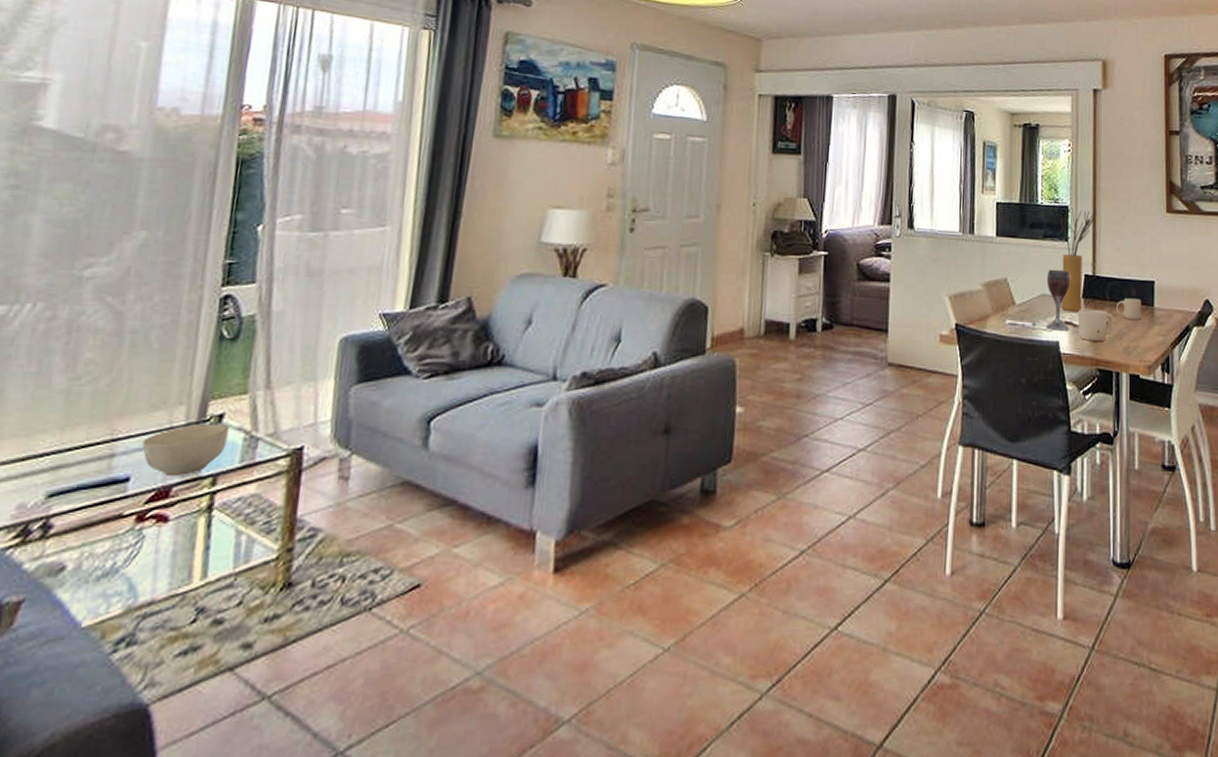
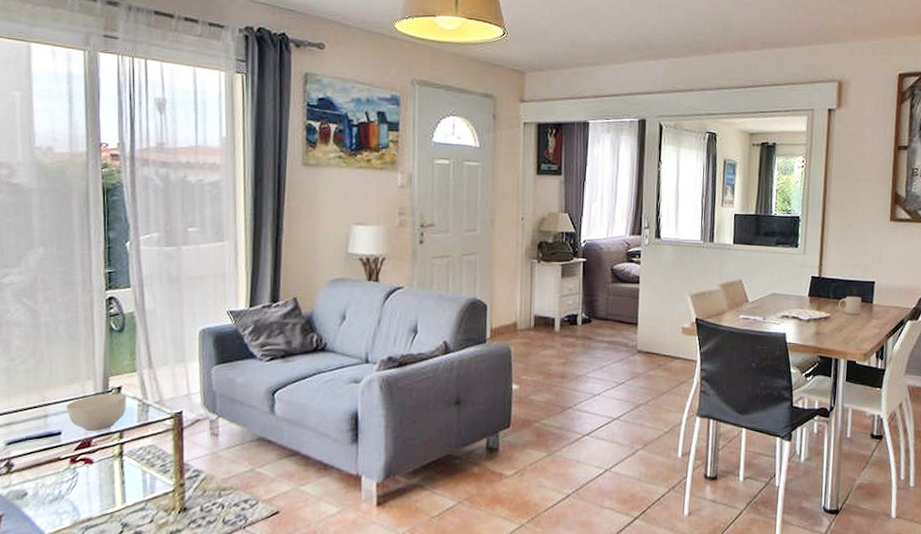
cup: present [1046,269,1071,330] -> none [775,272,799,323]
vase: present [1059,207,1097,312] -> none [789,217,826,309]
mug: present [1078,308,1115,341] -> none [803,305,837,333]

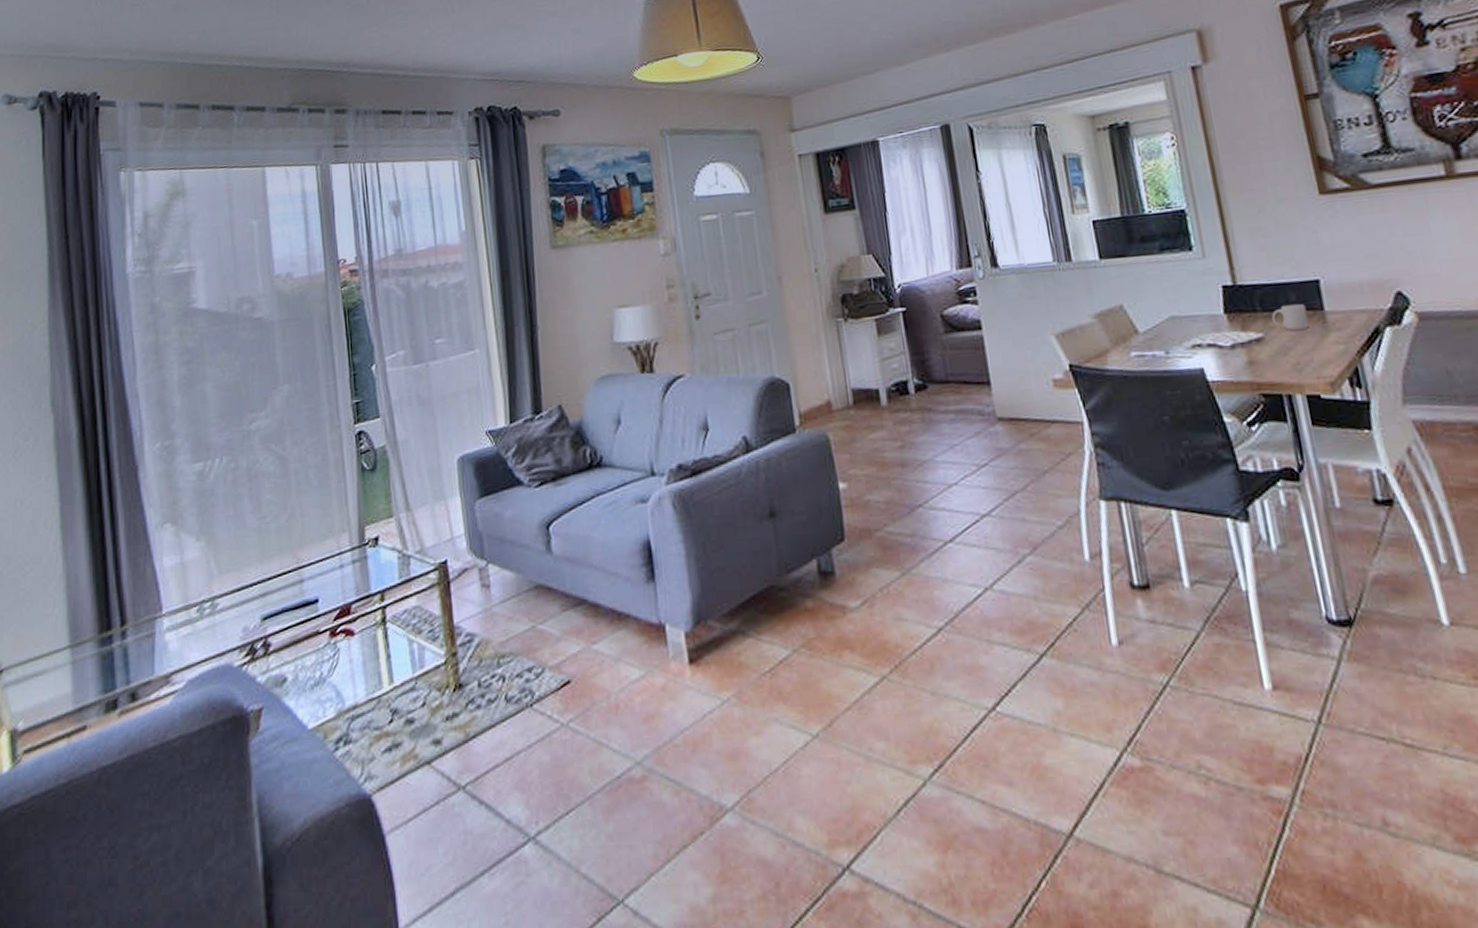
bowl: present [66,393,126,431] -> none [321,545,386,595]

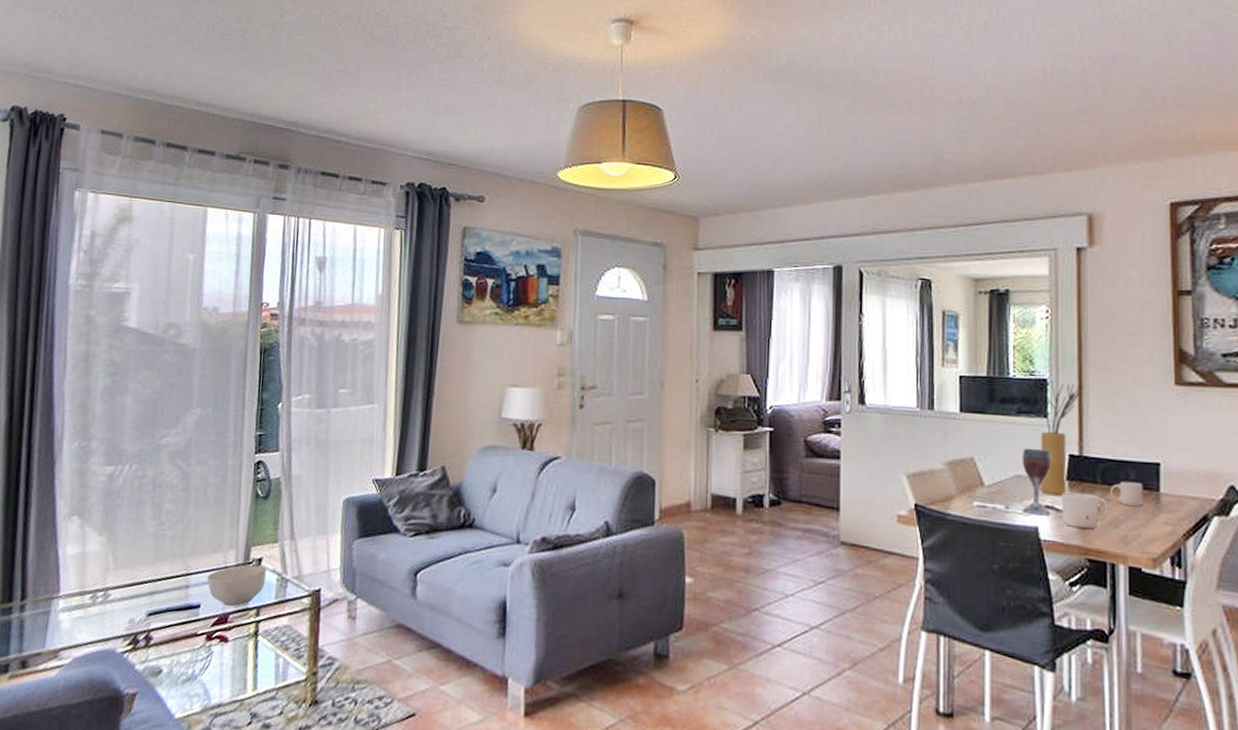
bowl: none [321,545,386,595] -> present [207,565,266,606]
cup: none [1172,284,1215,356] -> present [1022,448,1051,515]
vase: none [1176,208,1226,333] -> present [1036,380,1083,496]
mug: none [1221,324,1275,363] -> present [1061,492,1109,529]

